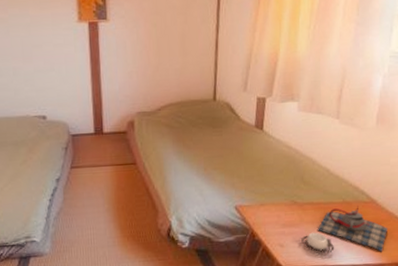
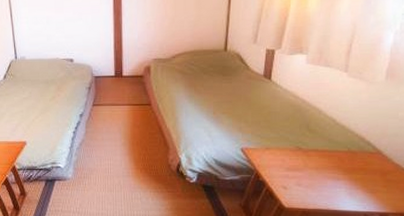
cup: present [301,232,334,253] -> none [305,177,337,198]
teapot: present [317,206,389,252] -> none [320,156,394,201]

